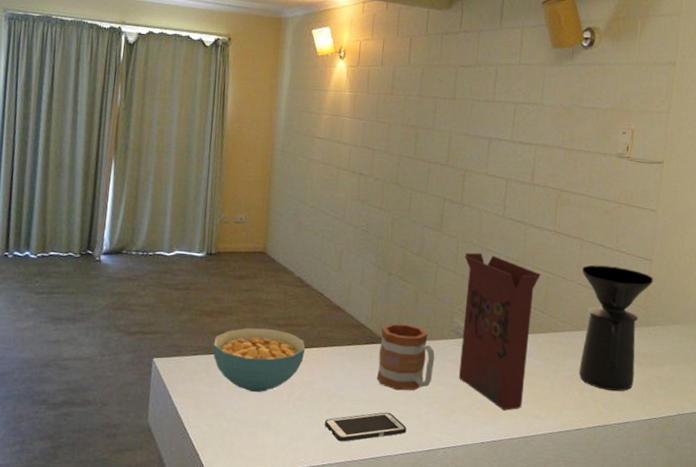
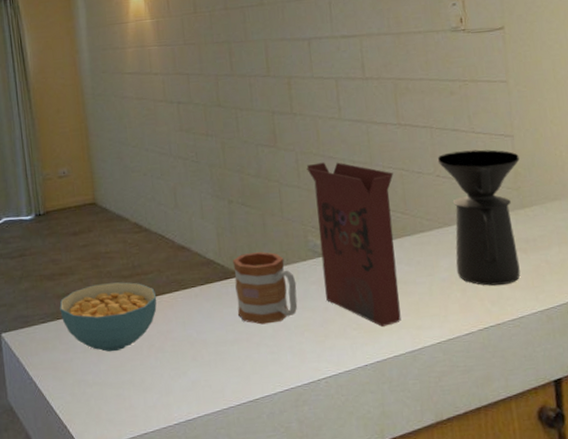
cell phone: present [324,412,407,442] -> none [191,349,281,389]

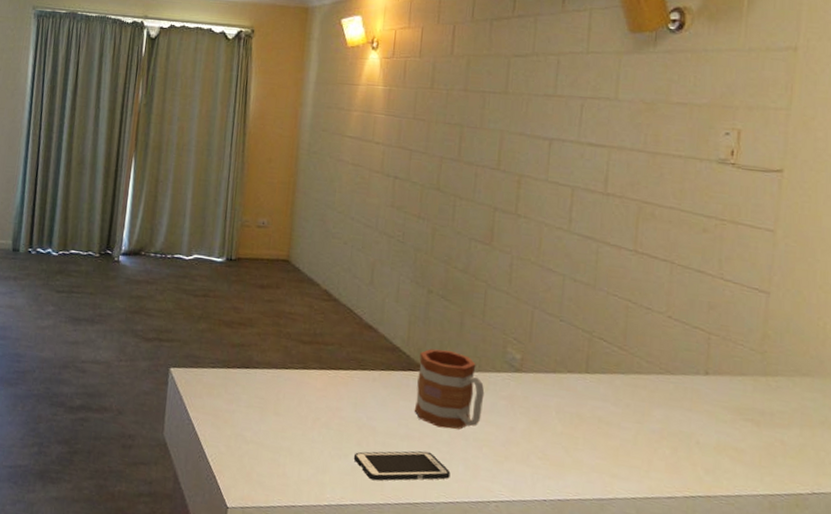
cereal bowl: present [59,282,157,352] -> none [232,342,333,415]
cell phone: none [191,349,281,389] -> present [353,451,451,481]
cereal box: present [306,162,401,327] -> none [514,272,618,465]
coffee maker: present [437,149,521,286] -> none [670,294,772,456]

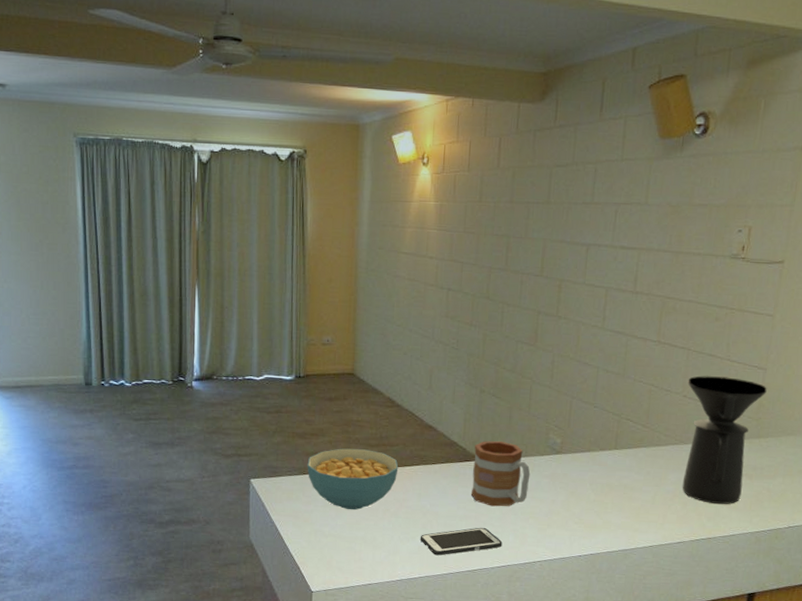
cereal bowl: none [232,342,333,415] -> present [307,448,399,510]
coffee maker: none [670,294,772,456] -> present [682,376,767,505]

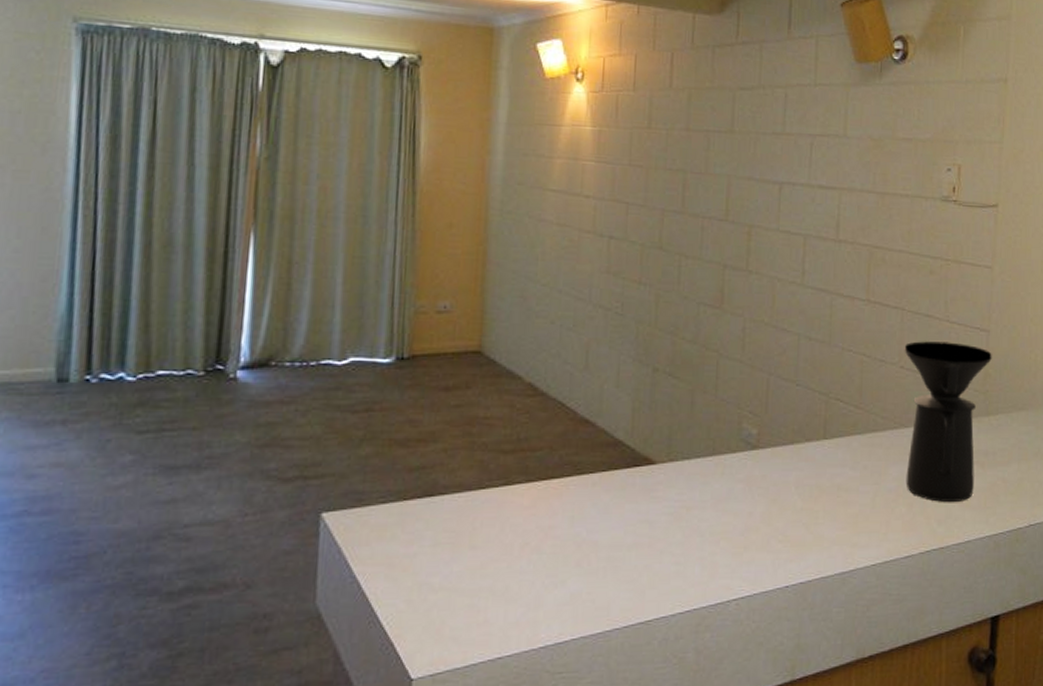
cereal bowl: present [307,448,399,510] -> none [409,458,543,547]
cell phone: present [420,527,503,556] -> none [572,558,686,605]
mug: present [470,441,531,507] -> none [642,437,720,527]

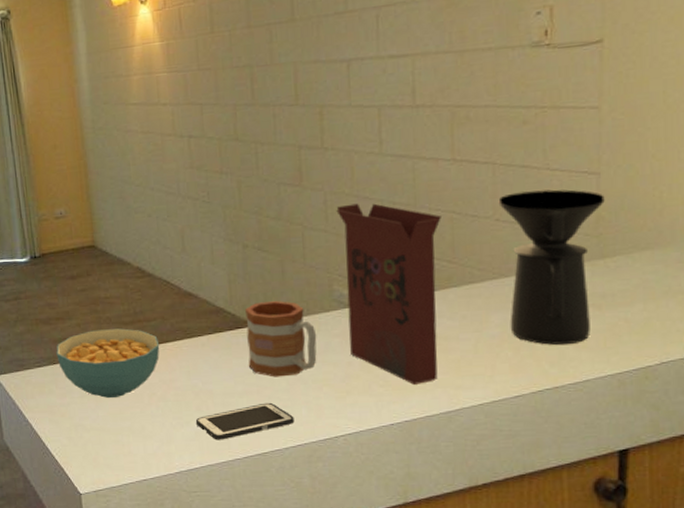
cereal bowl: none [409,458,543,547] -> present [56,328,160,398]
cell phone: none [572,558,686,605] -> present [195,402,295,440]
mug: none [642,437,720,527] -> present [245,301,317,377]
cereal box: none [753,334,853,541] -> present [336,203,441,385]

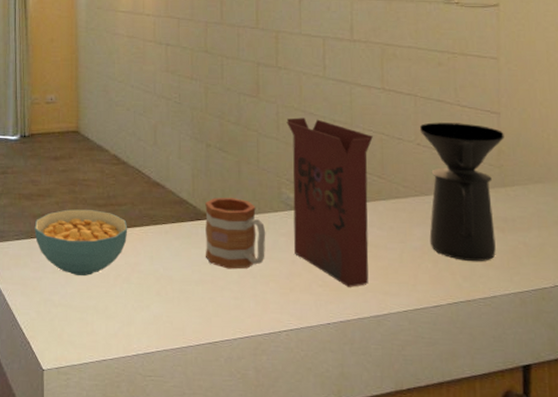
cell phone: present [195,402,295,440] -> none [155,292,243,326]

